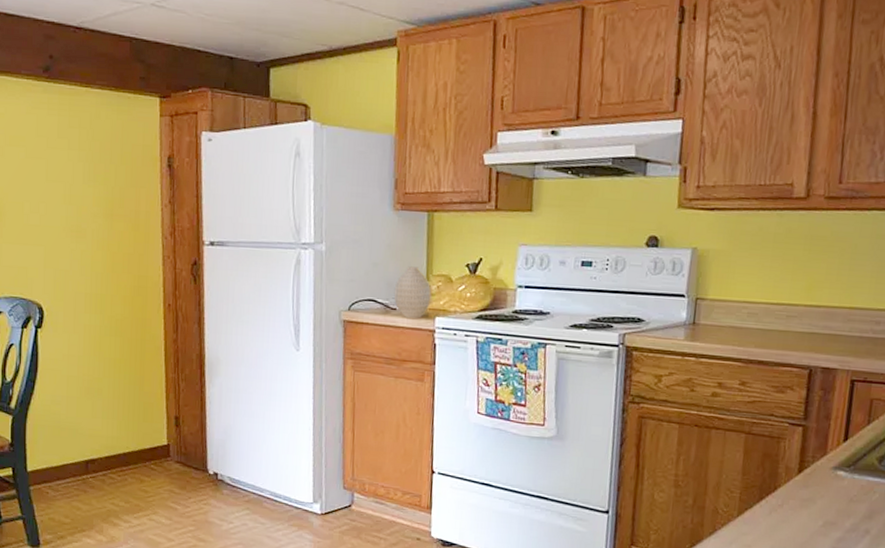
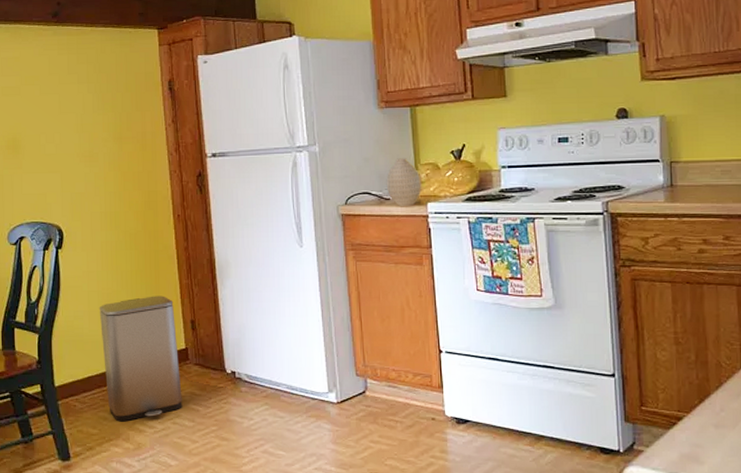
pedal bin: none [78,387,161,514] -> present [99,295,182,422]

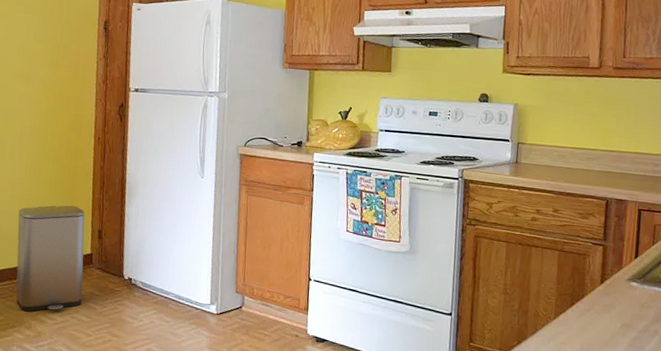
vase: present [386,158,422,207] -> none [281,112,312,155]

